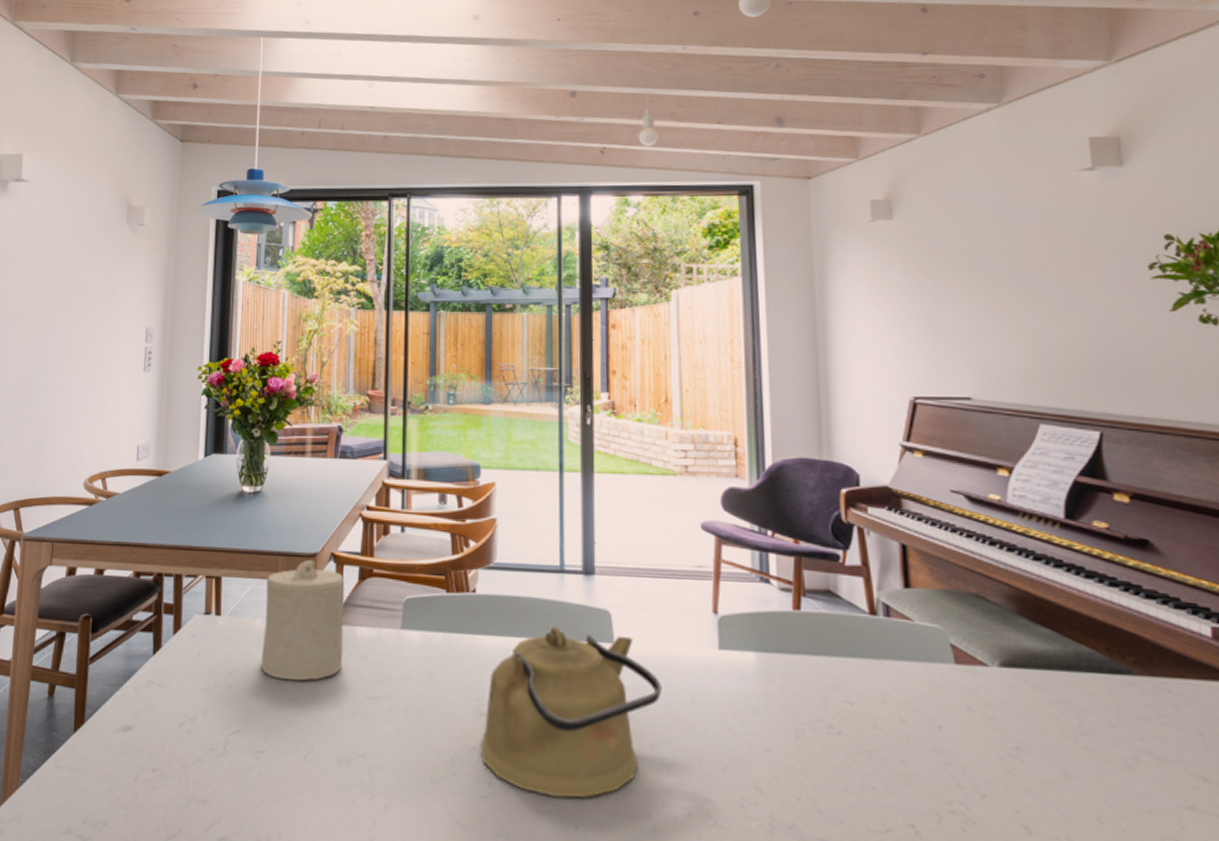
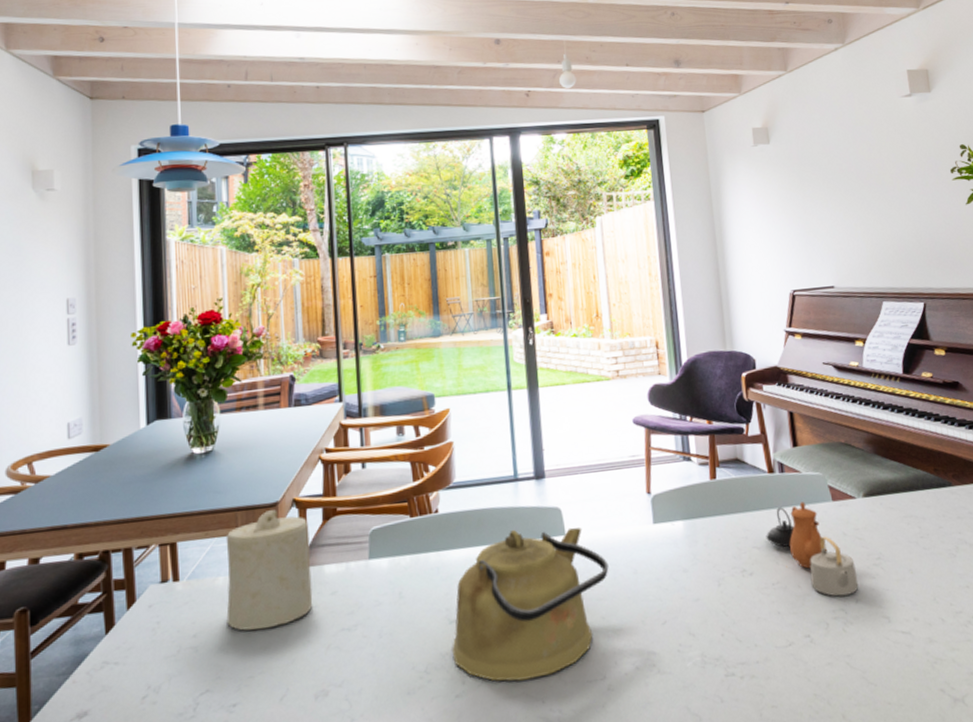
teapot: none [861,657,987,787] -> present [766,501,859,597]

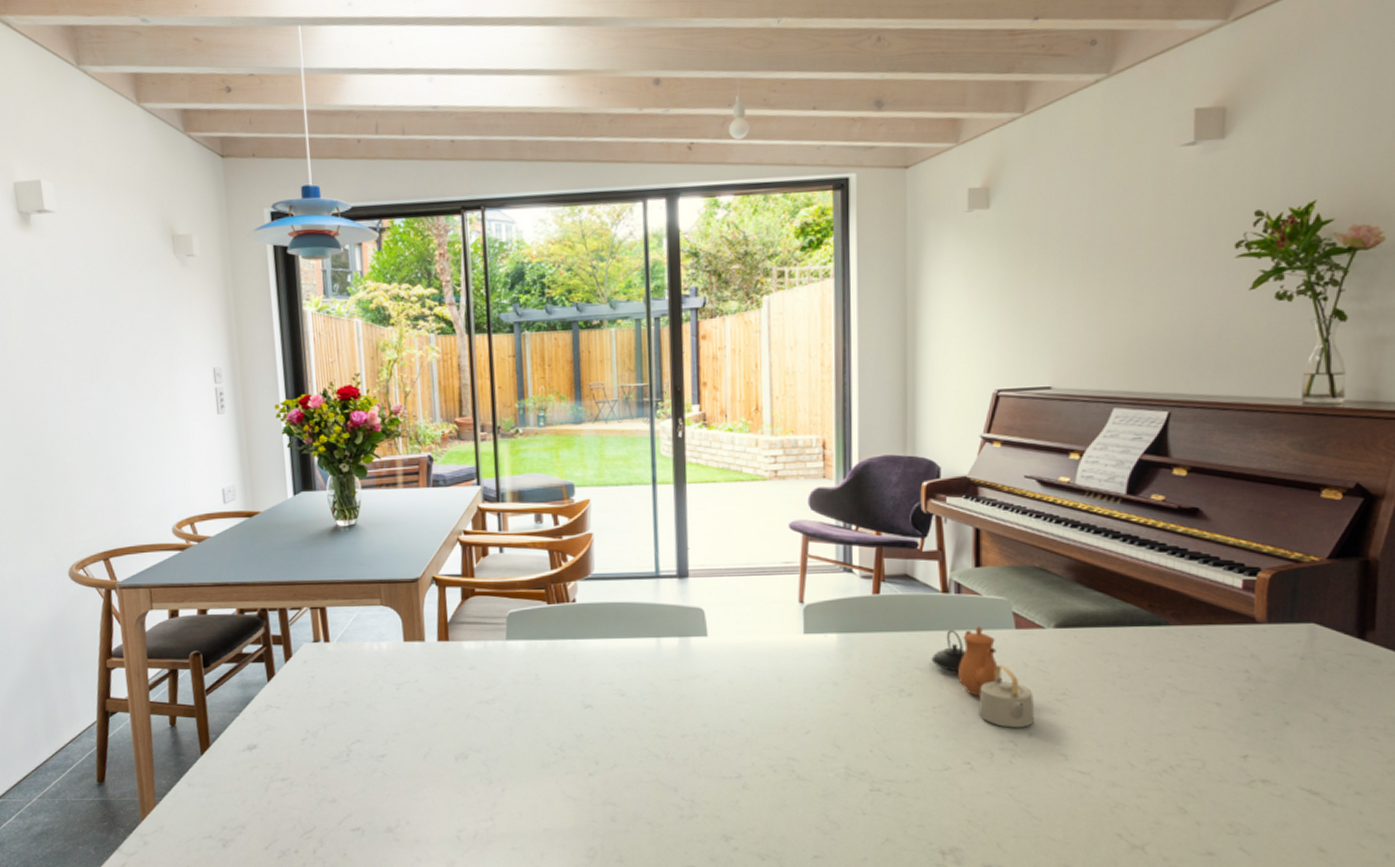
candle: present [225,509,313,631] -> none [370,585,453,694]
kettle: present [452,527,609,682] -> none [586,625,752,768]

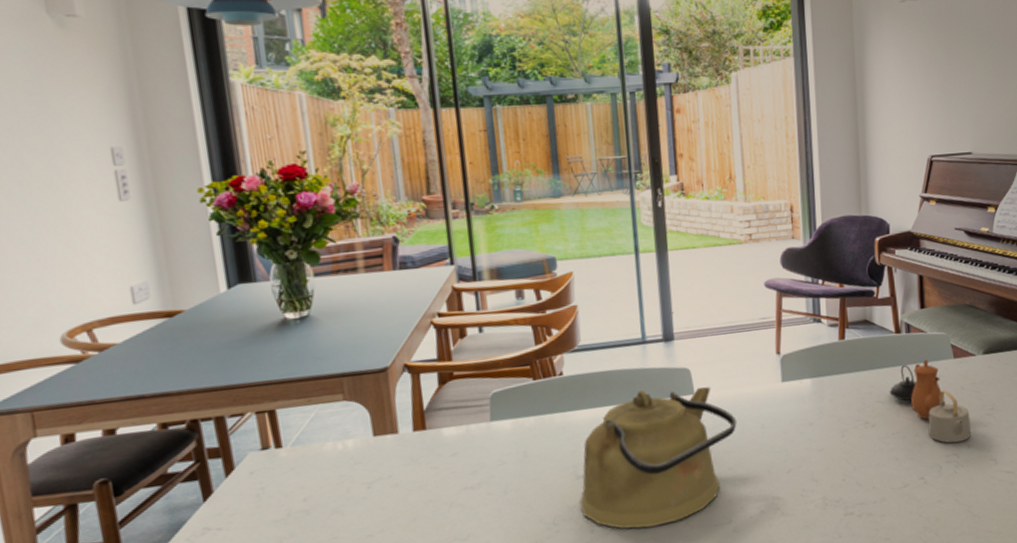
kettle: none [586,625,752,768] -> present [580,387,737,529]

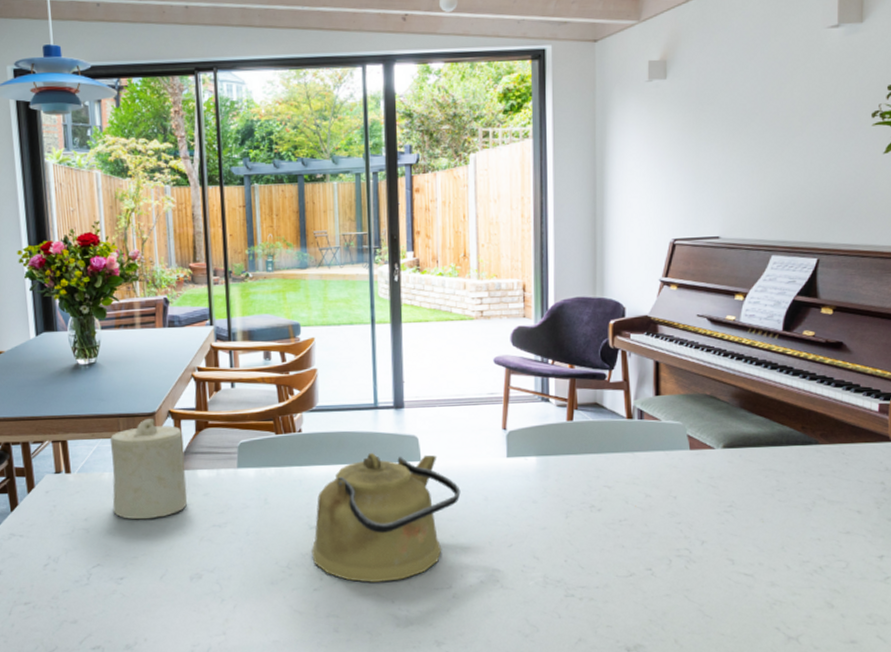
candle: none [331,375,432,493] -> present [109,419,188,520]
teapot: present [889,359,972,443] -> none [618,448,706,537]

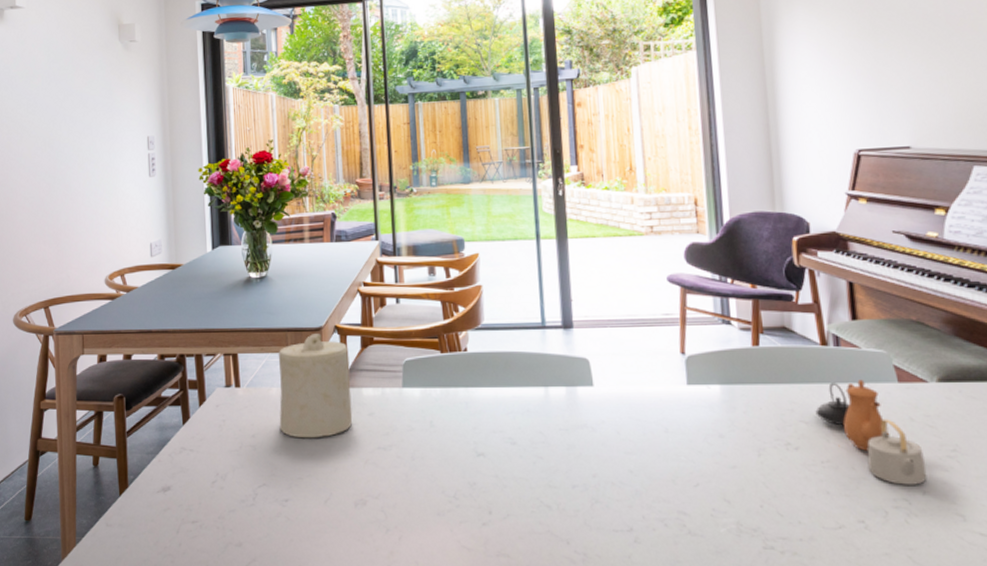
kettle: present [311,452,461,582] -> none [479,374,638,519]
teapot: none [618,448,706,537] -> present [815,379,927,485]

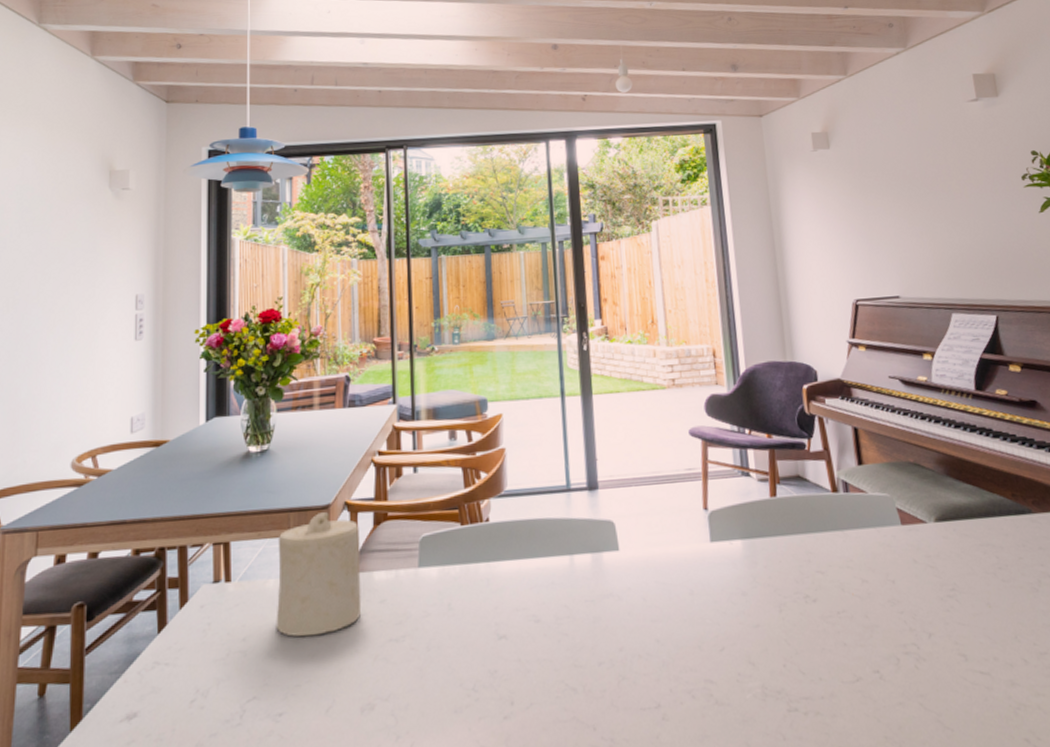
teapot: present [815,379,927,485] -> none [830,524,932,630]

